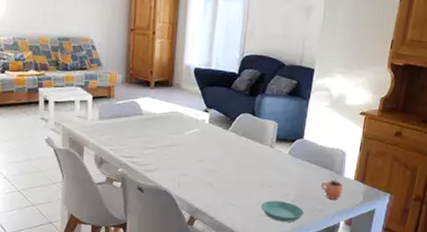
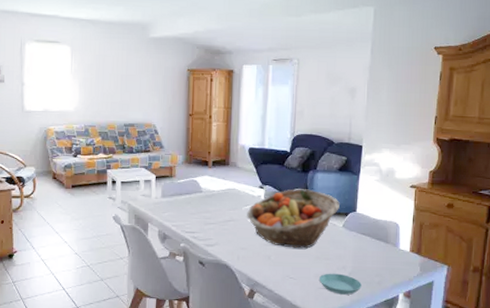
fruit basket: none [189,113,287,176] -> present [247,189,340,249]
cocoa: present [321,169,343,200] -> none [378,241,399,272]

